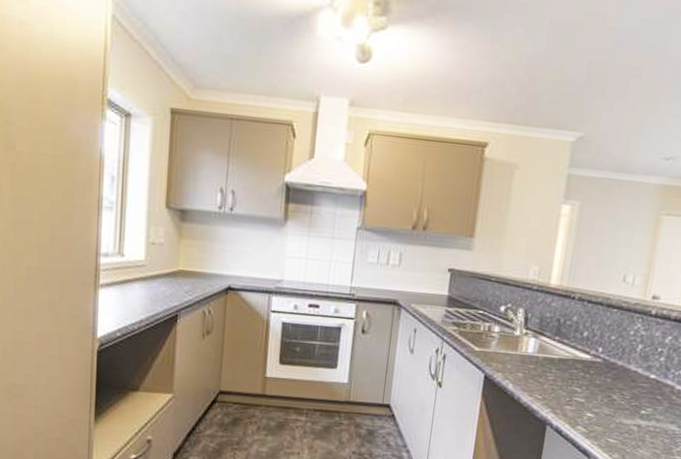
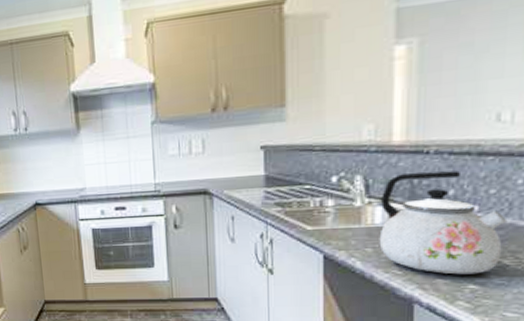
kettle: none [528,313,620,405] -> present [379,170,508,275]

